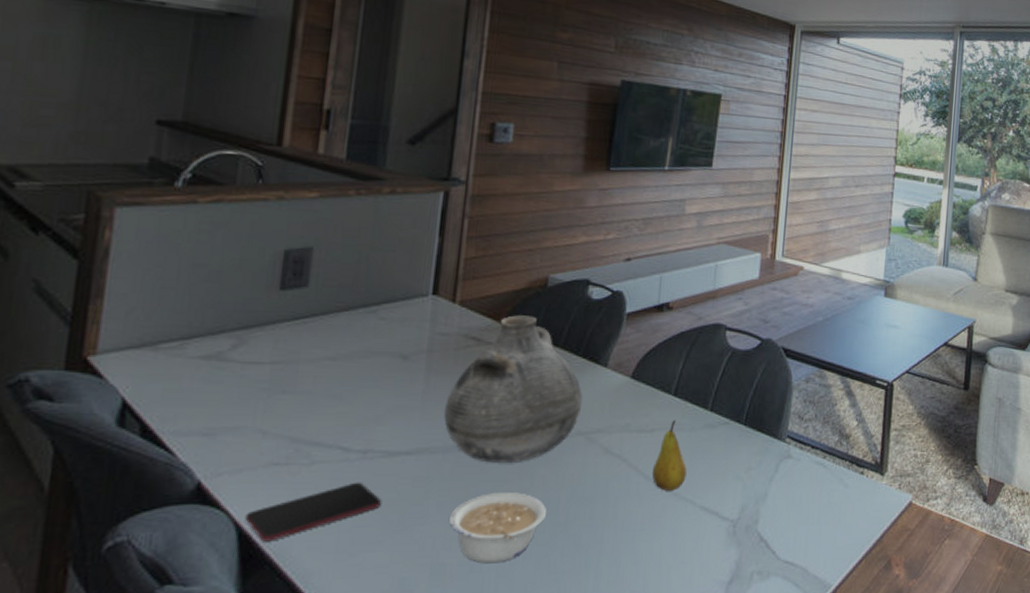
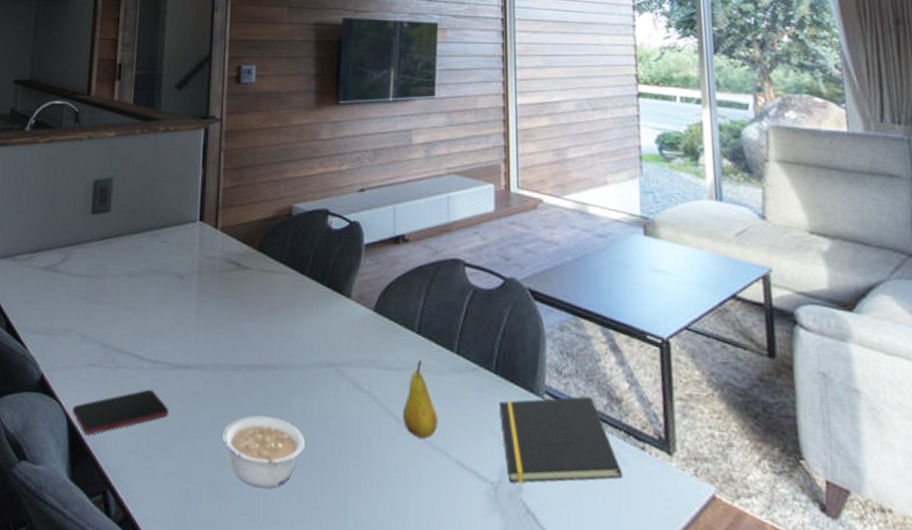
vase: present [444,315,583,463] -> none [214,242,331,388]
notepad: none [745,435,844,518] -> present [499,395,623,484]

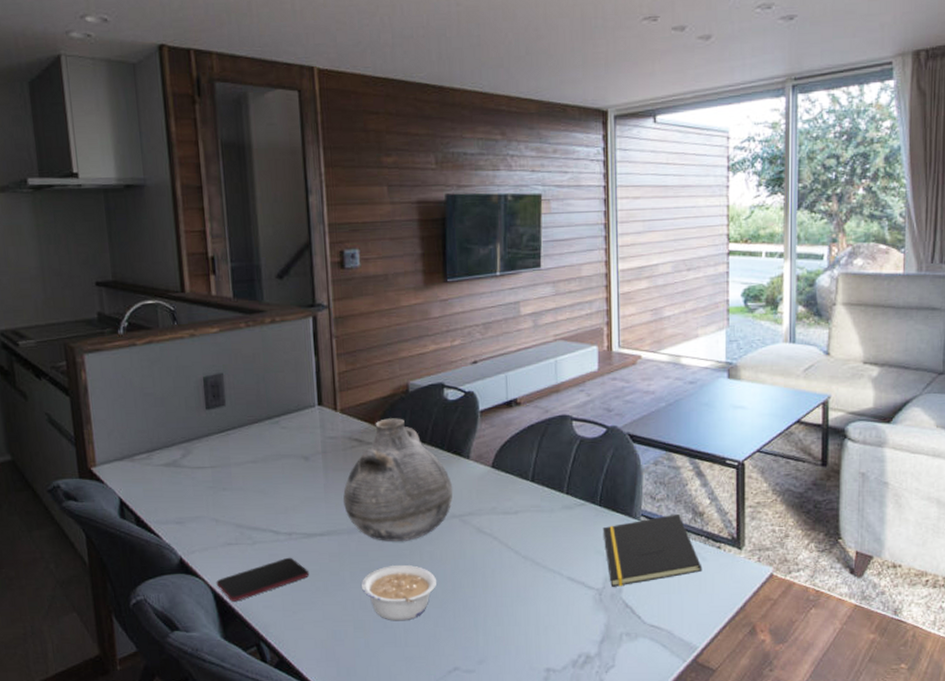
vase: none [214,242,331,388] -> present [343,418,453,541]
fruit: present [403,360,438,439] -> none [521,503,551,564]

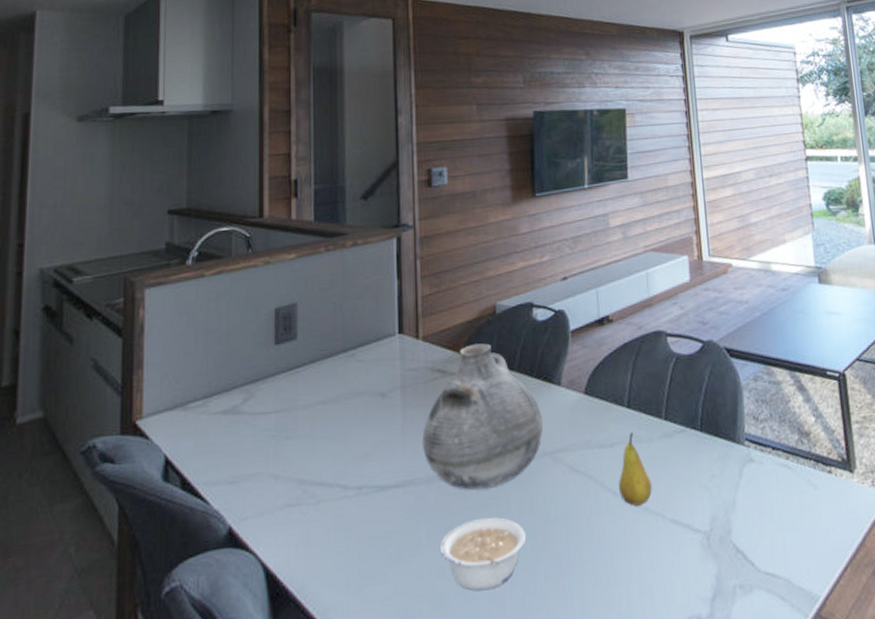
smartphone: present [216,557,310,602] -> none [269,517,381,580]
fruit: none [521,503,551,564] -> present [619,432,652,506]
notepad: present [602,513,702,587] -> none [705,435,815,528]

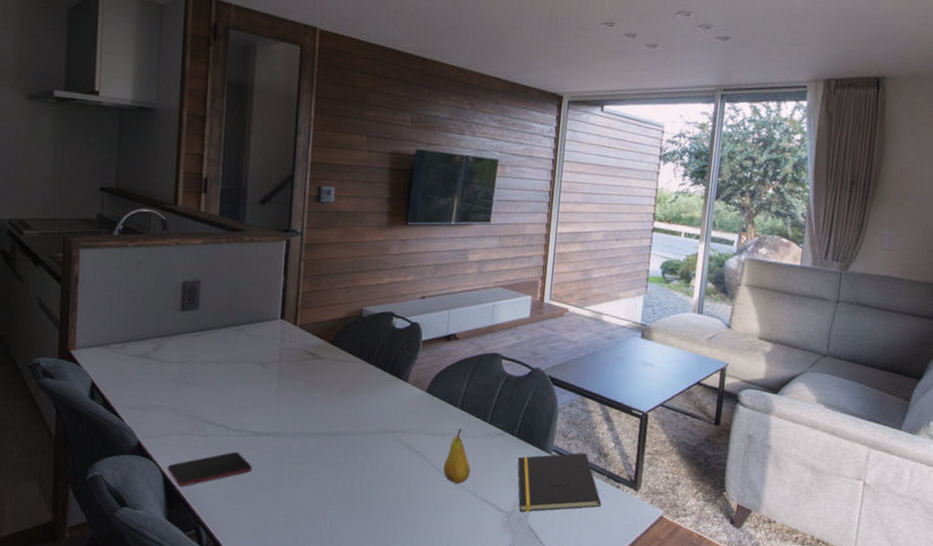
smartphone: none [269,517,381,580] -> present [167,451,253,487]
vase: present [423,343,544,490] -> none [291,337,390,449]
legume: present [440,517,526,591] -> none [297,470,365,522]
notepad: none [705,435,815,528] -> present [517,452,602,512]

